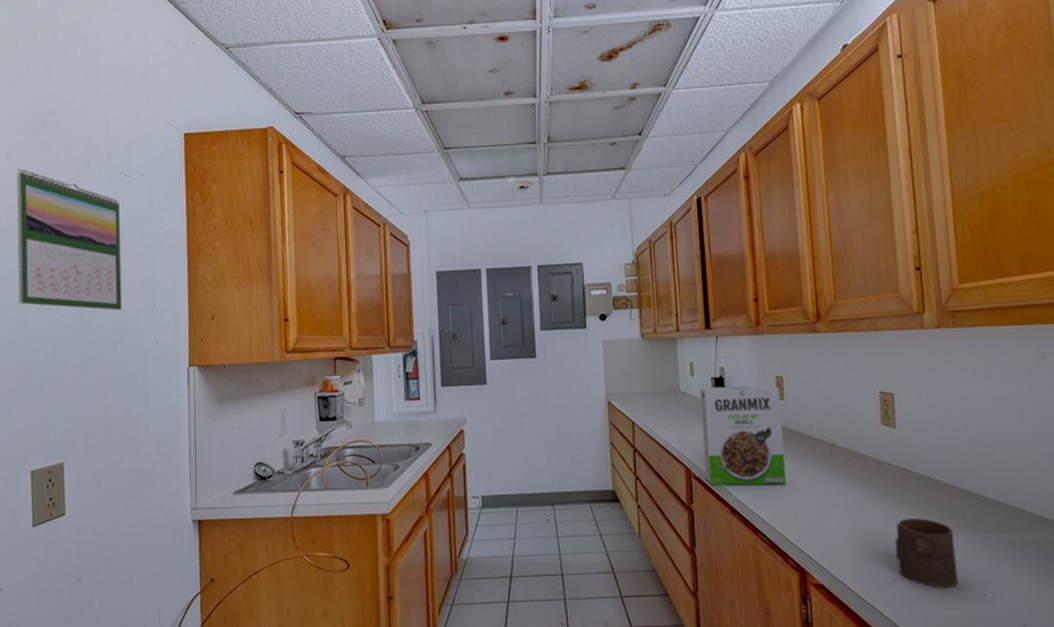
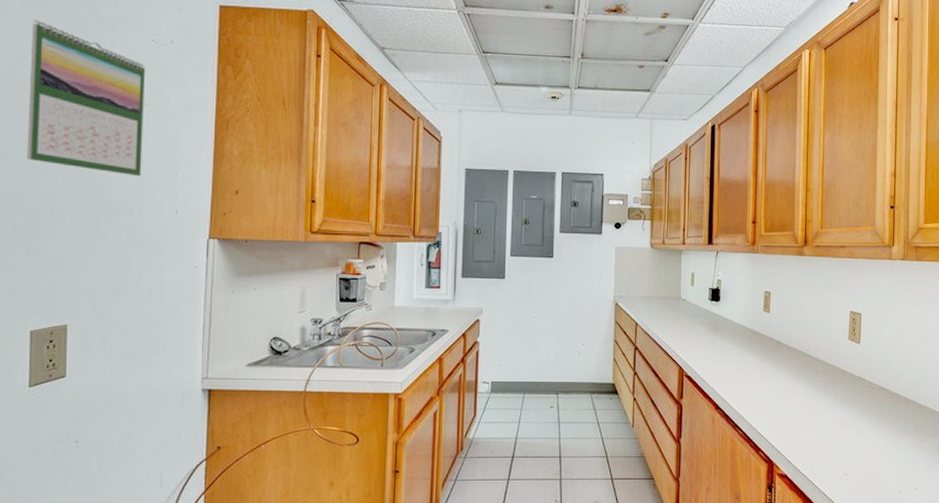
cereal box: present [700,385,786,486] -> none [695,296,767,387]
cup: present [895,518,958,589] -> none [849,422,898,483]

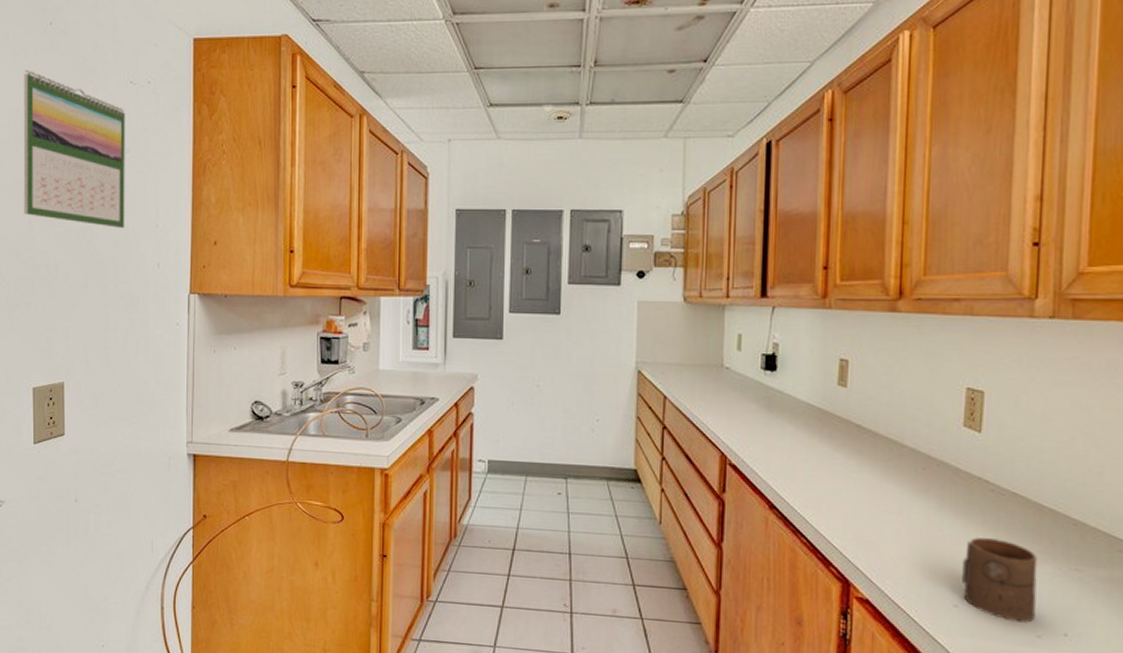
cup: none [849,422,898,483] -> present [962,537,1038,623]

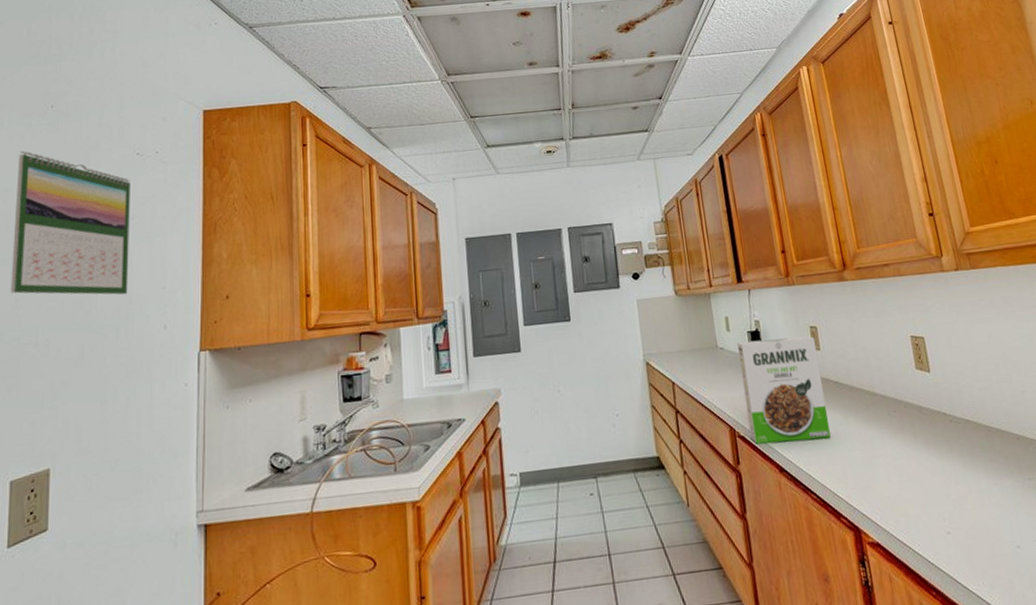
cereal box: none [743,364,843,483] -> present [737,335,831,444]
cup: present [962,537,1038,623] -> none [943,463,1011,538]

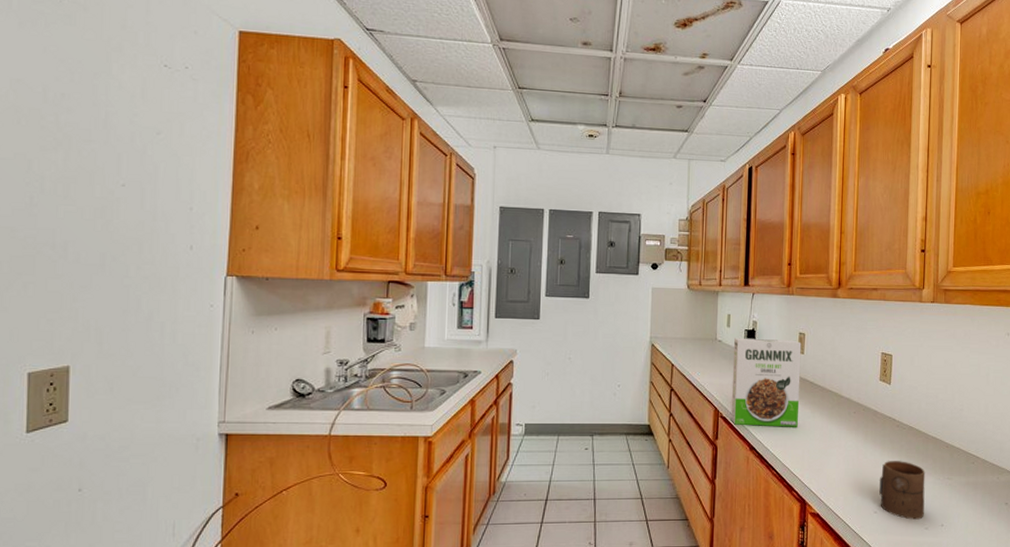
calendar: present [10,151,130,295] -> none [24,40,157,210]
cup: none [943,463,1011,538] -> present [879,461,926,520]

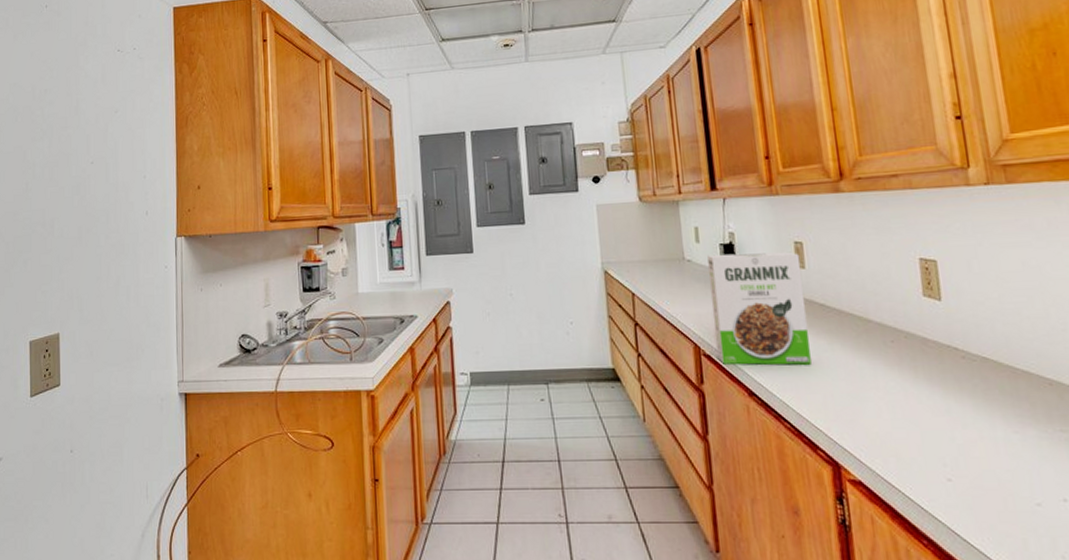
cup: present [879,461,926,520] -> none [947,406,1031,491]

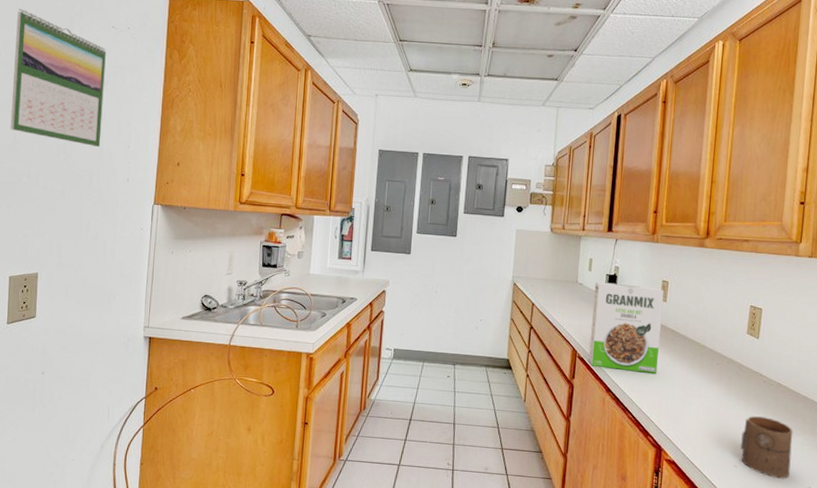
calendar: none [21,48,115,183] -> present [10,8,106,148]
cup: none [947,406,1031,491] -> present [741,416,793,479]

